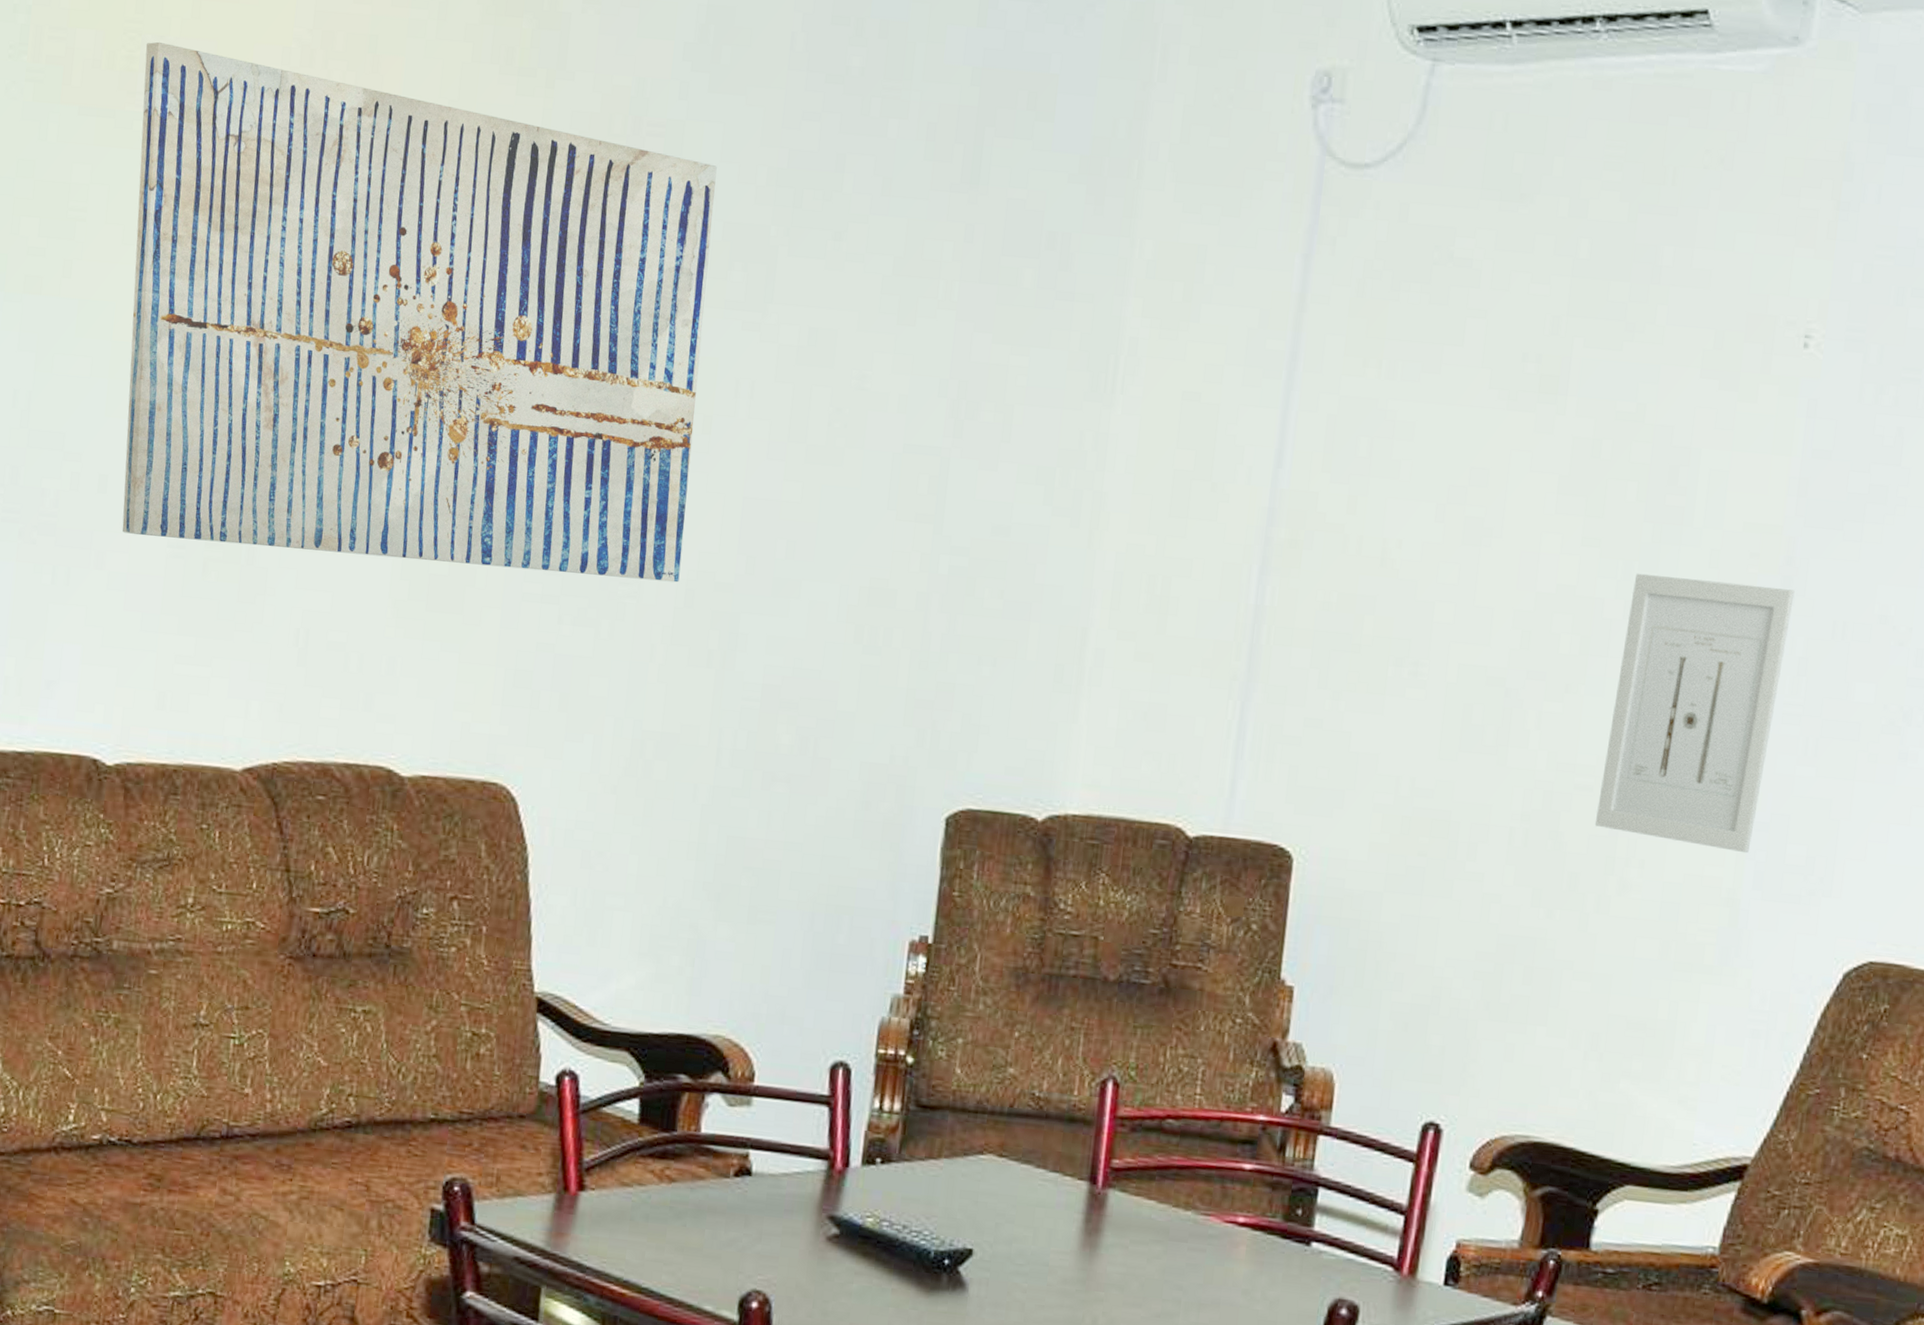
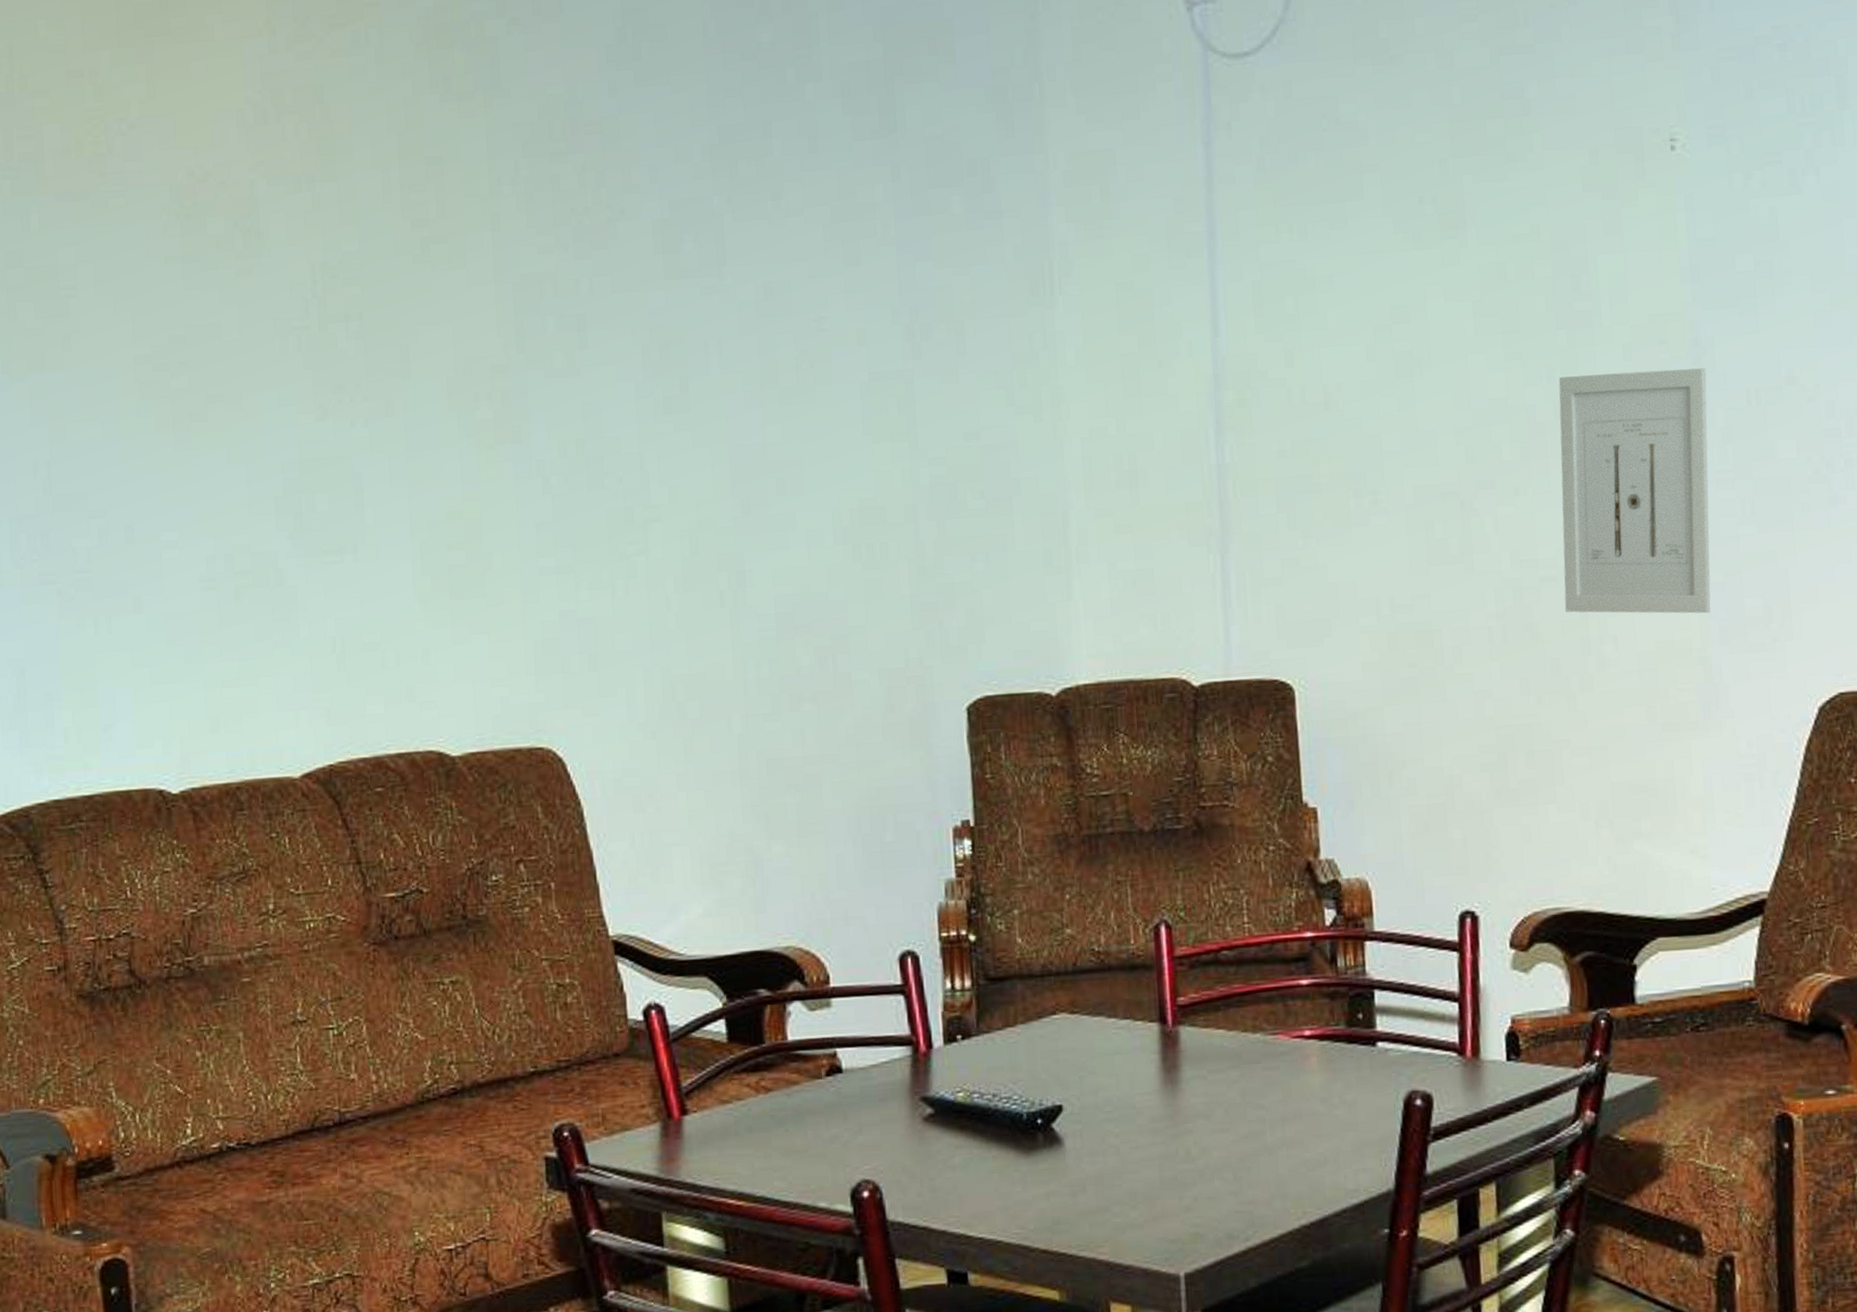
wall art: present [122,41,717,583] -> none [110,124,682,576]

